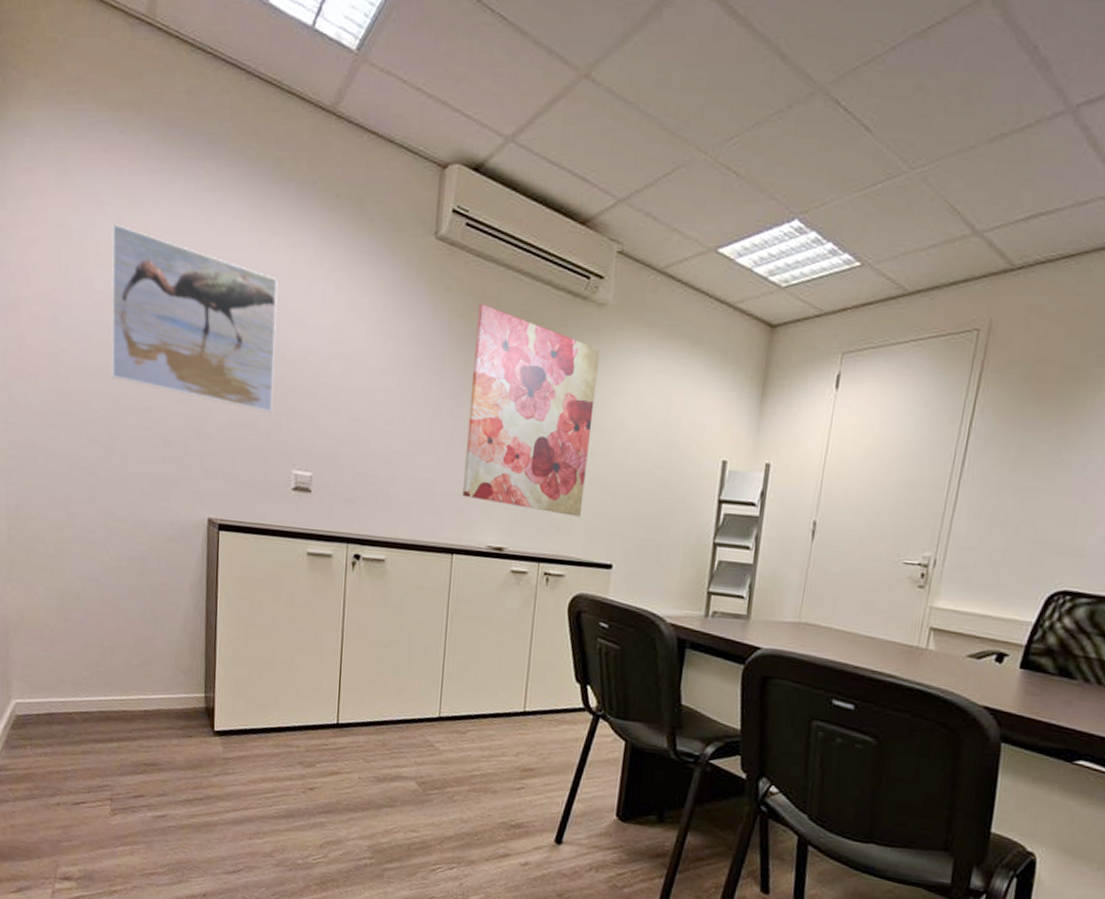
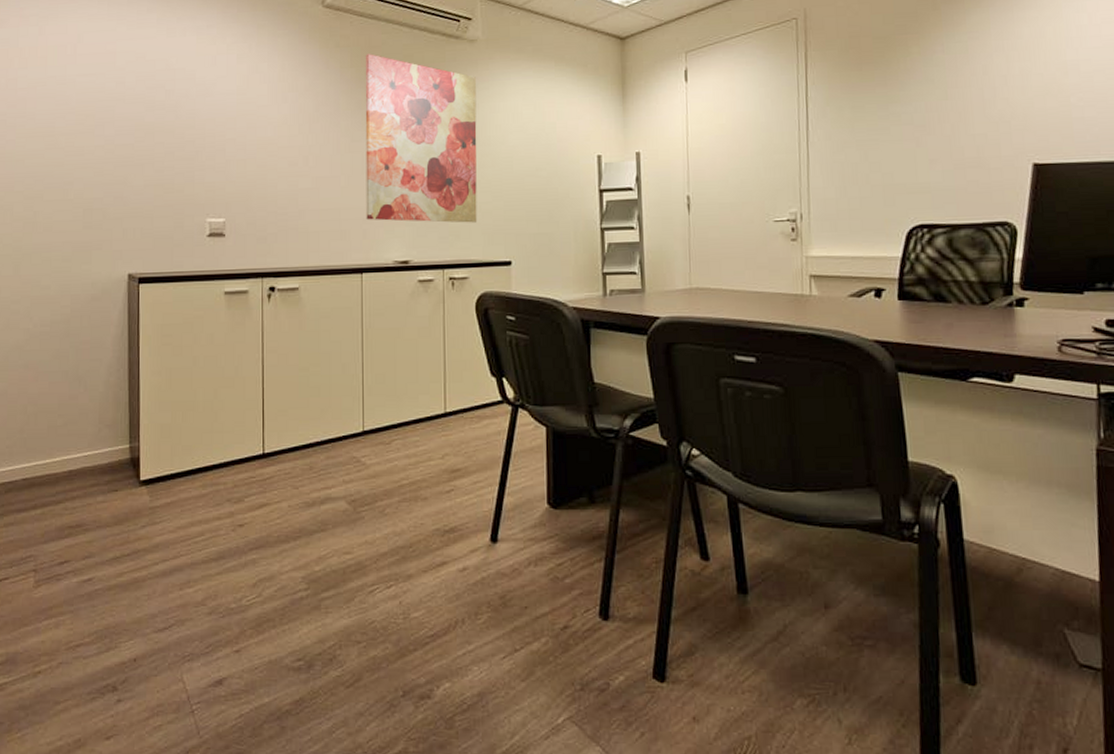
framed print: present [110,224,278,413] -> none [34,31,186,171]

